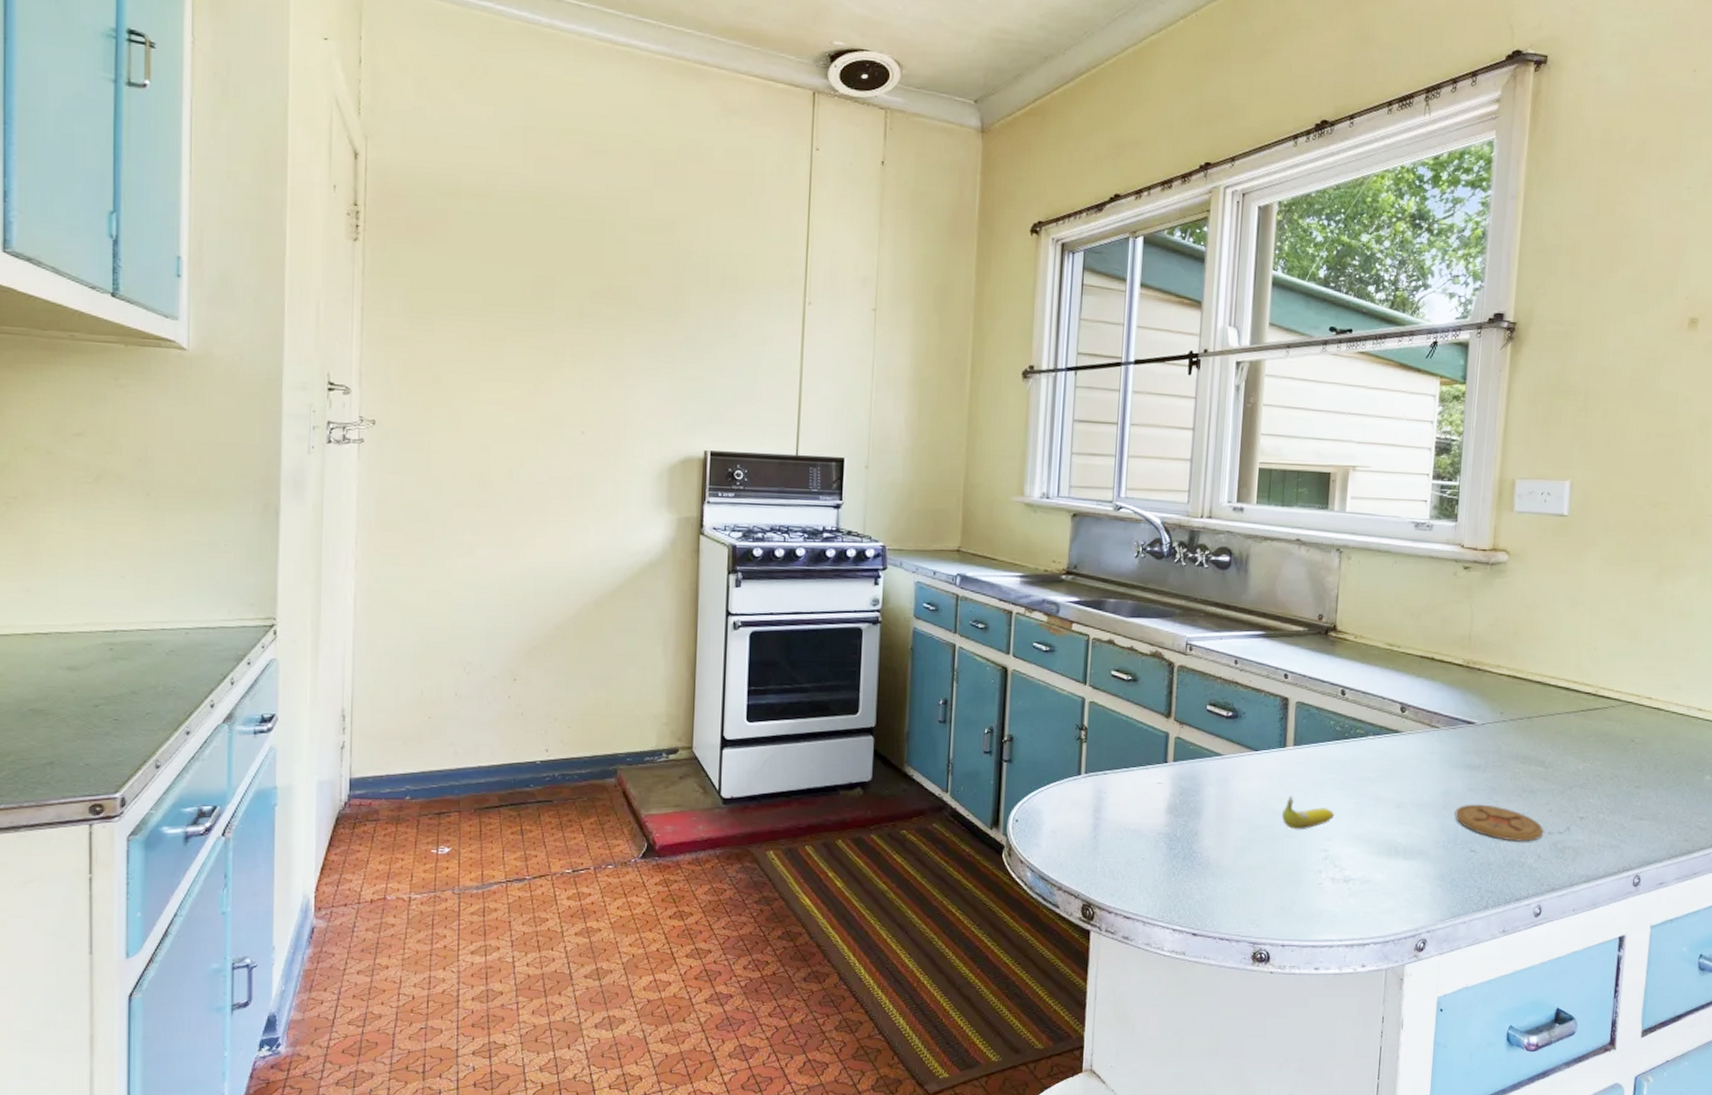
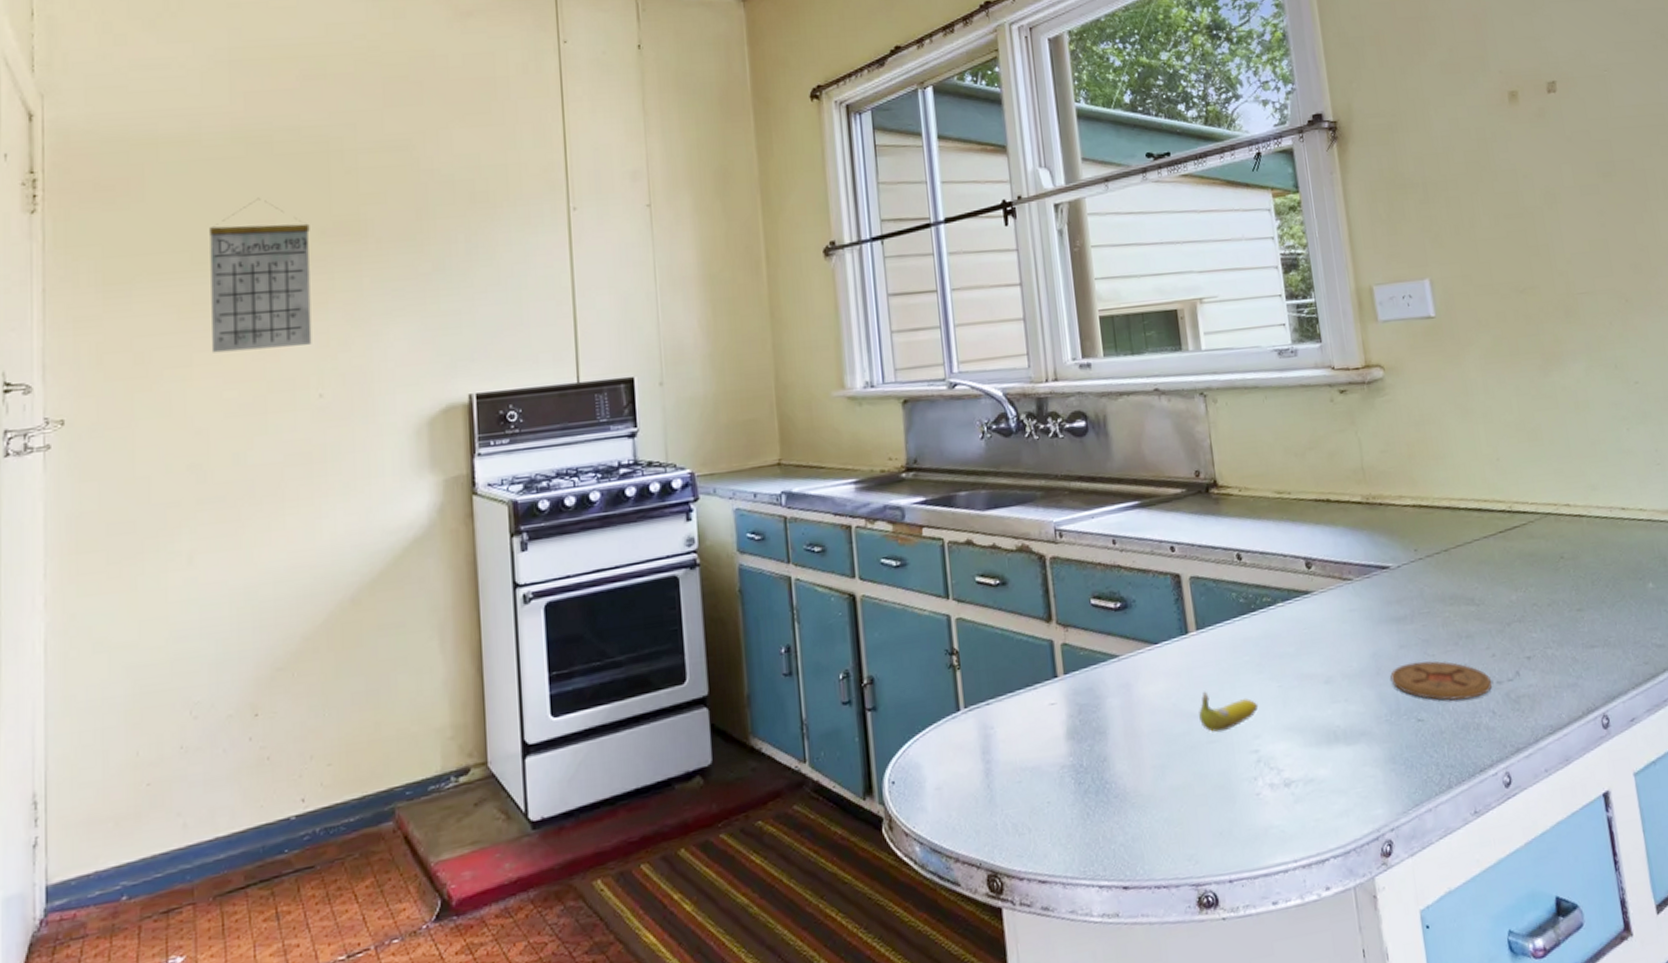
calendar: none [497,254,583,388] -> present [210,197,312,353]

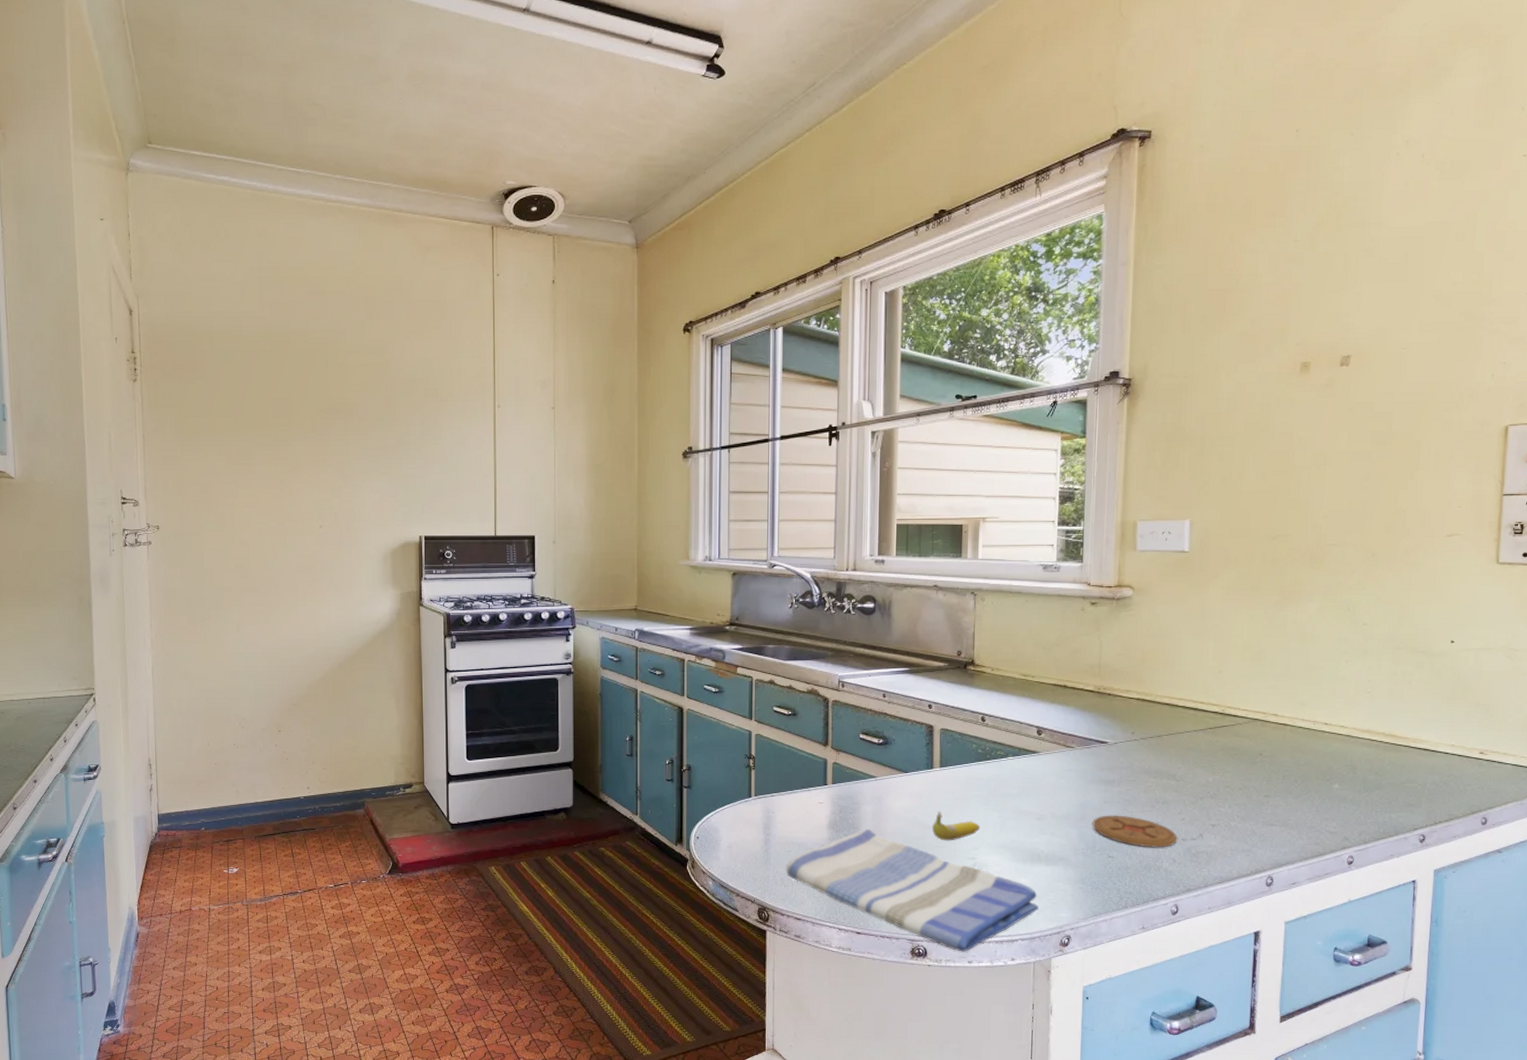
calendar: present [210,197,312,353] -> none [248,381,315,490]
dish towel: none [1017,731,1347,891] -> present [785,829,1039,952]

